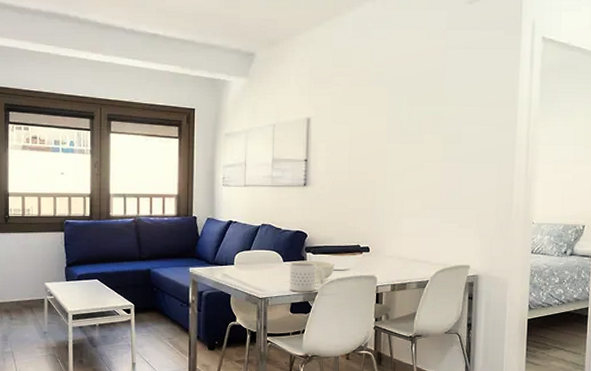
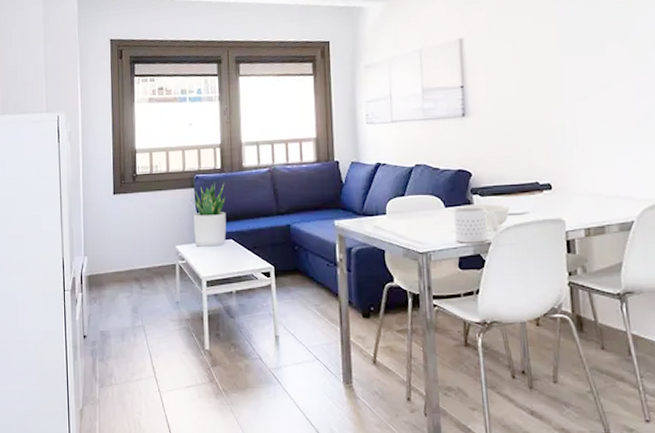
planter: none [62,228,93,286] -> present [193,182,227,248]

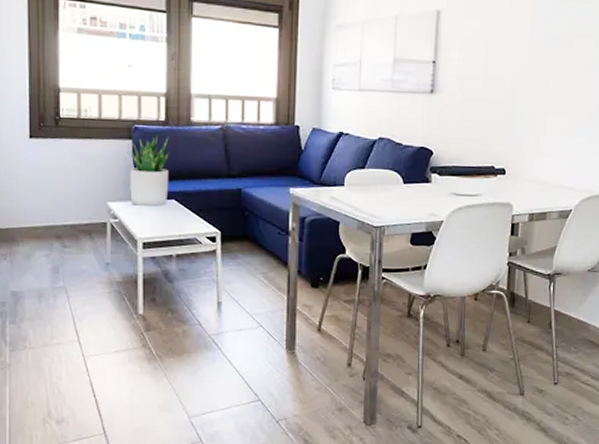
bowl: present [452,204,510,231] -> none [410,182,464,210]
mug: present [454,207,498,243] -> none [410,185,452,221]

